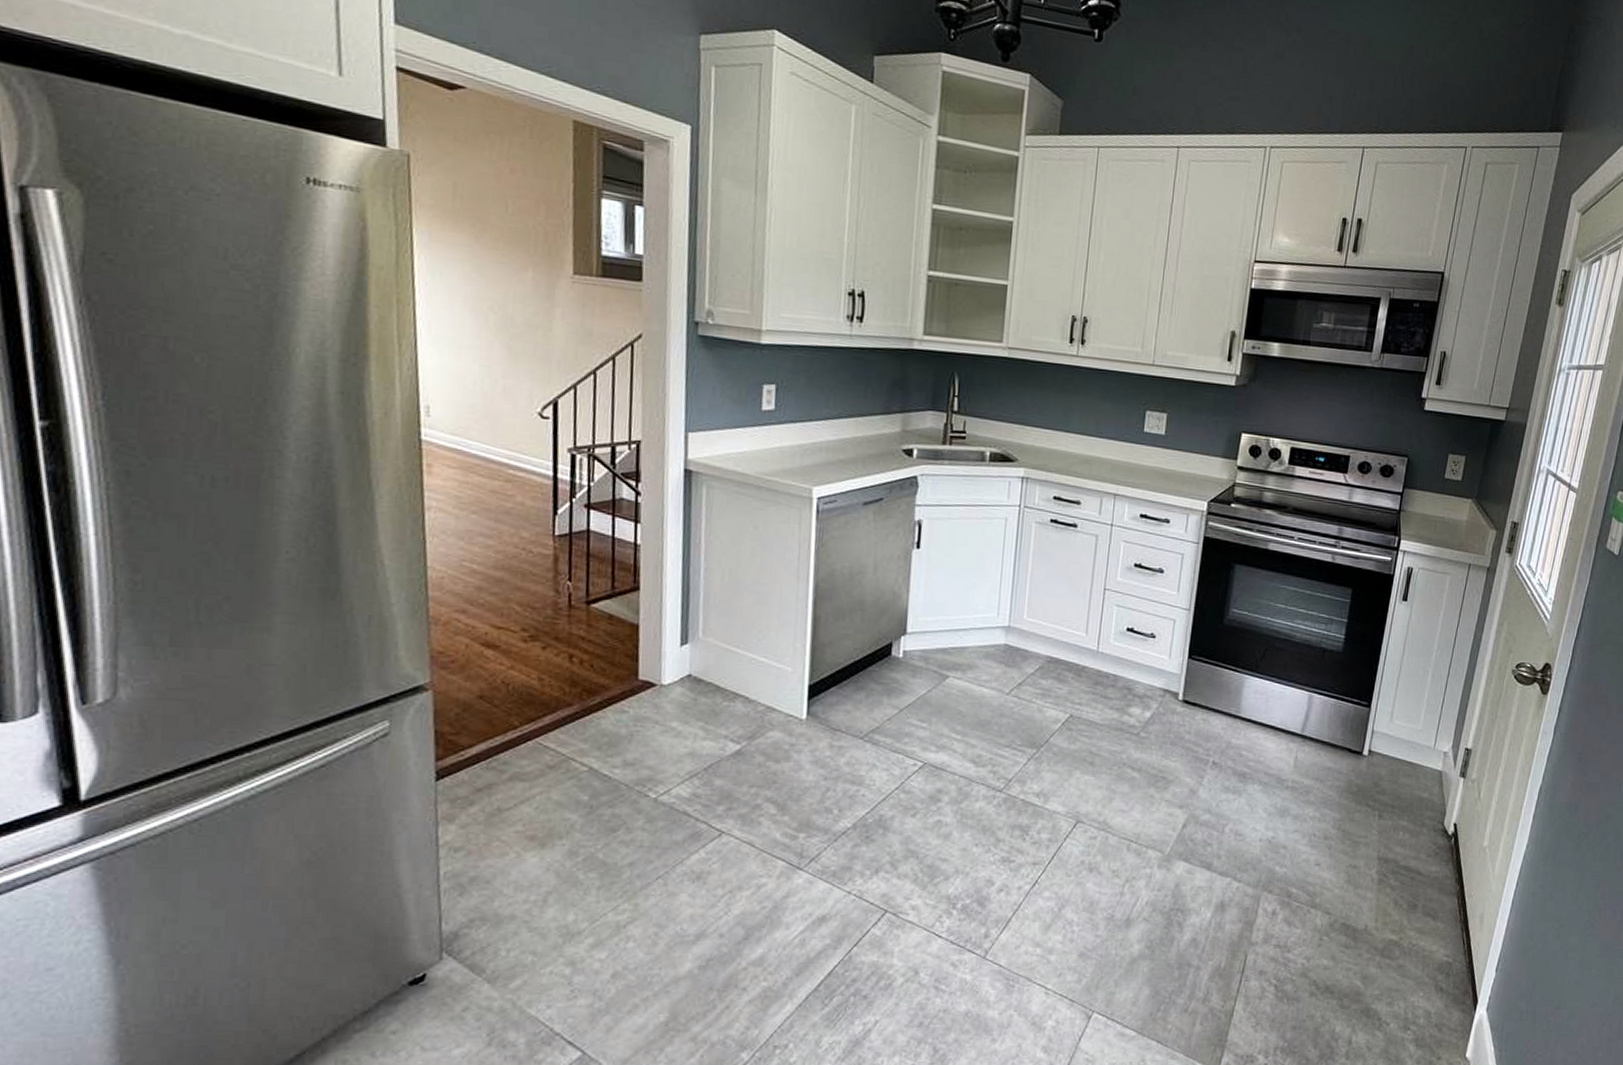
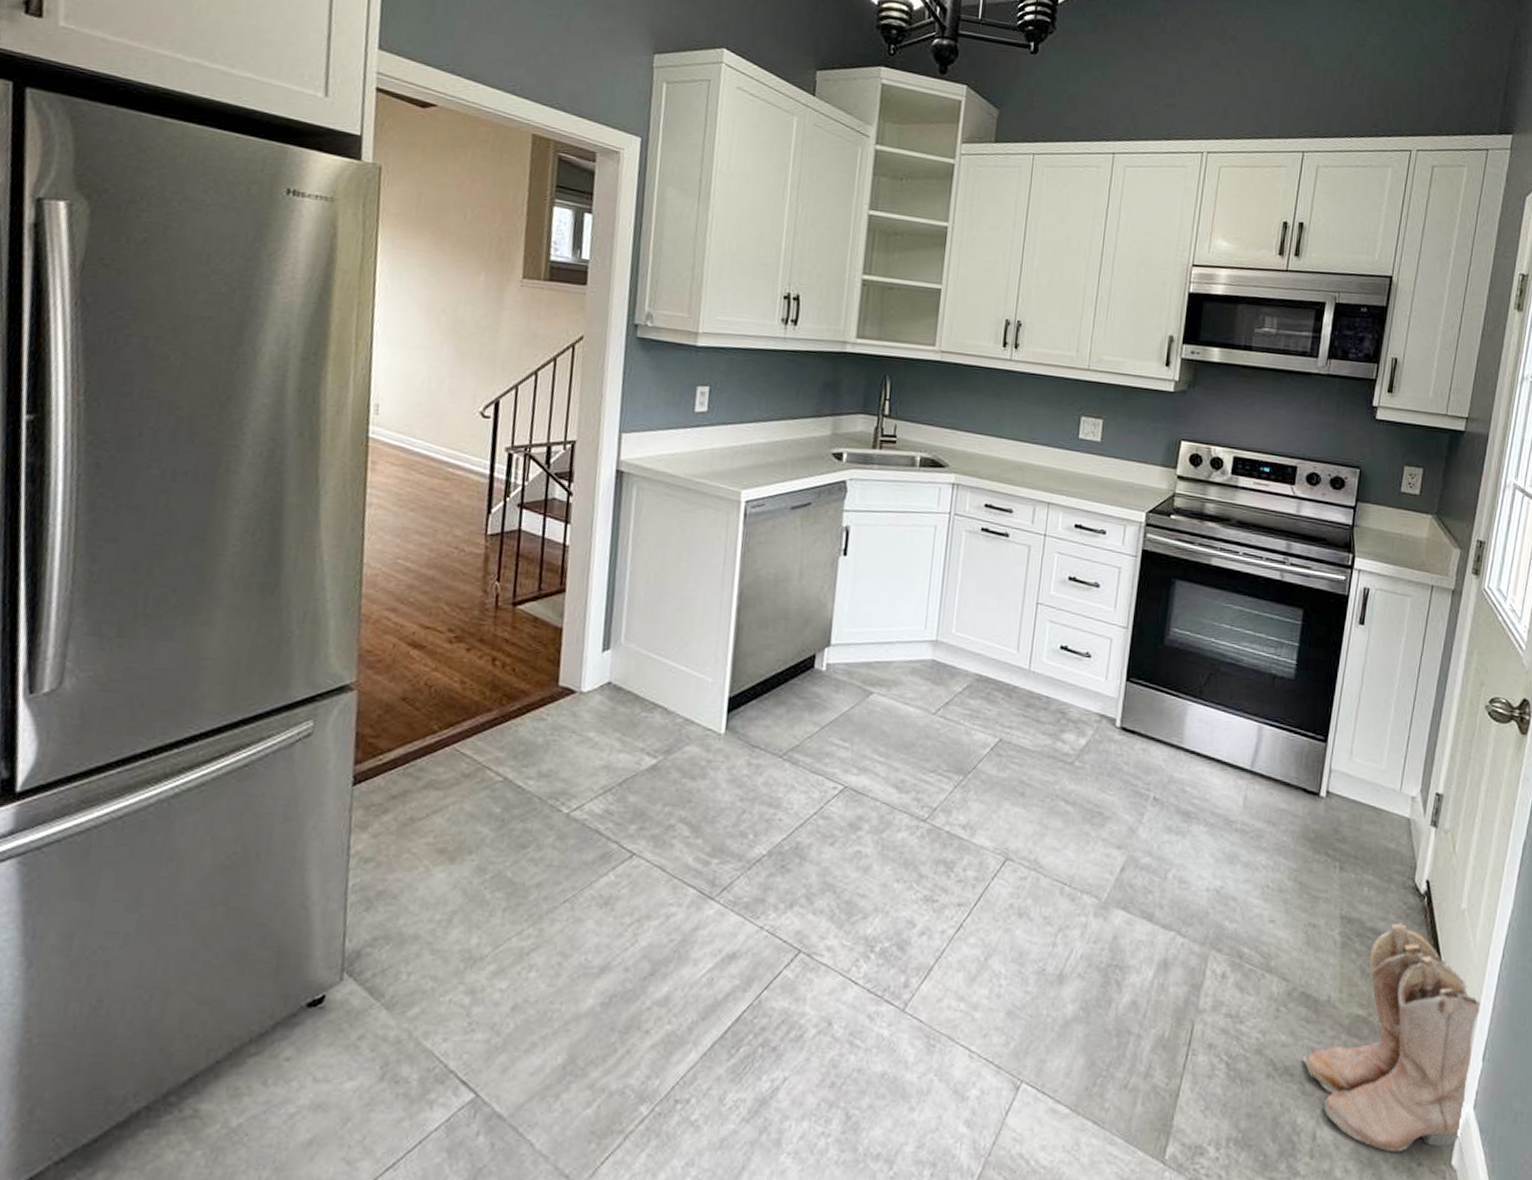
boots: none [1342,860,1496,1050] -> present [1303,922,1481,1153]

